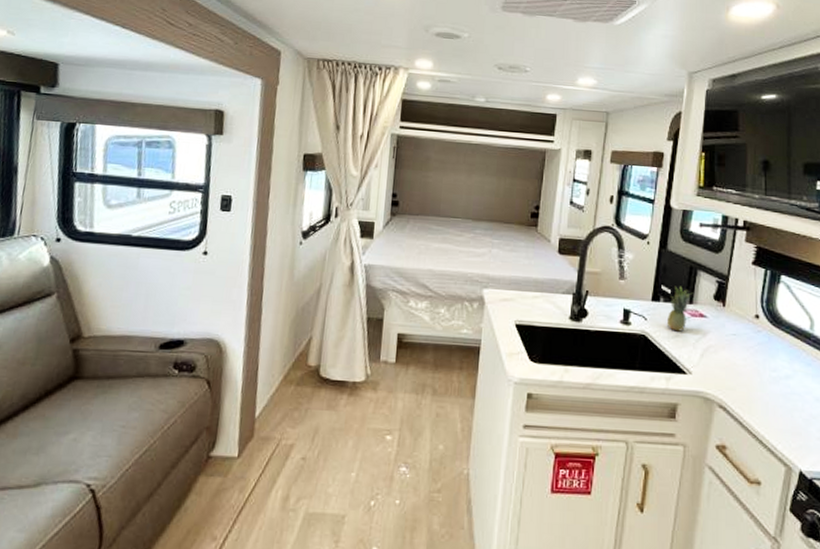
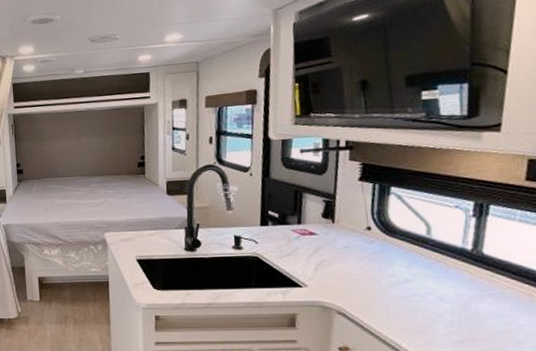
fruit: present [667,286,693,332] -> none [278,209,301,250]

